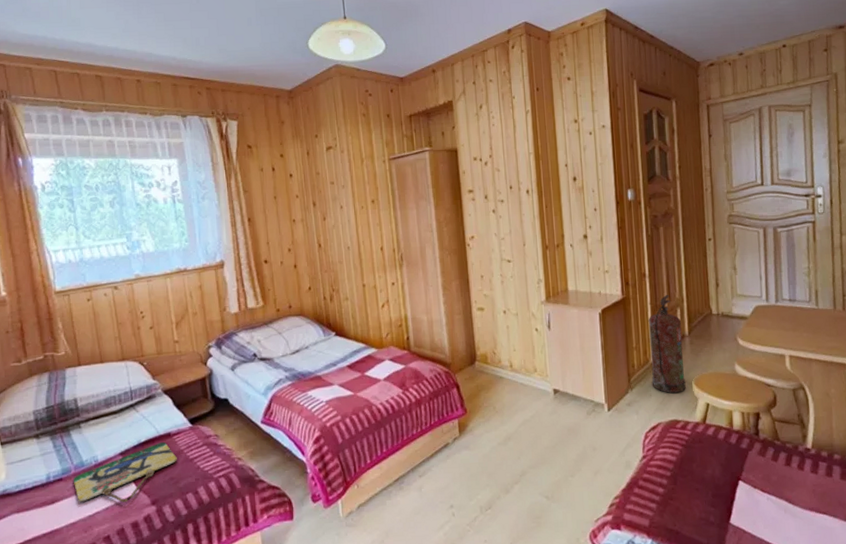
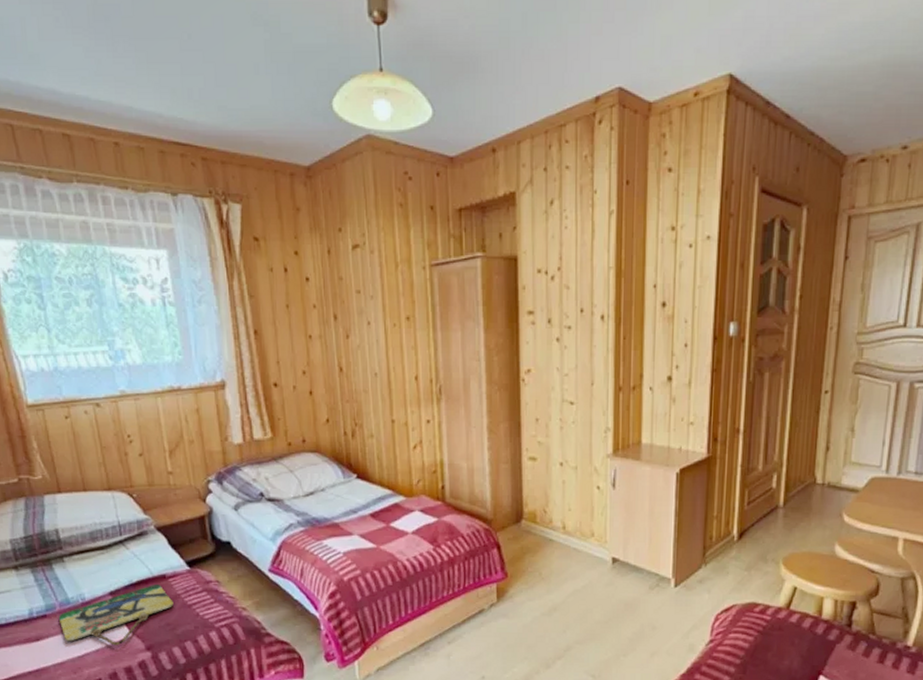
fire extinguisher: present [648,295,686,393] -> none [731,457,776,572]

